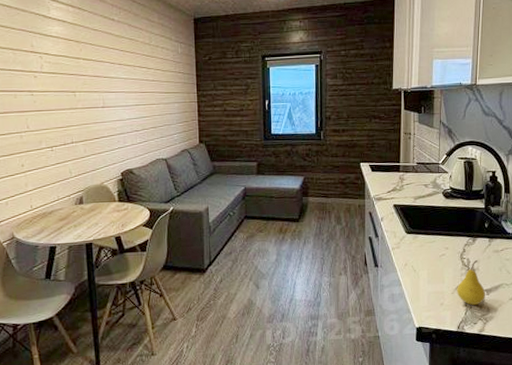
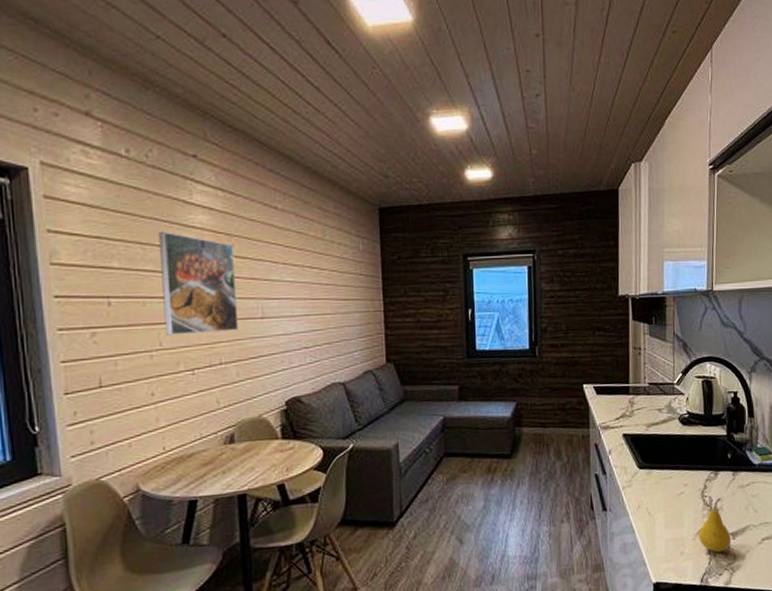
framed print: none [25,39,86,121] -> present [158,231,239,335]

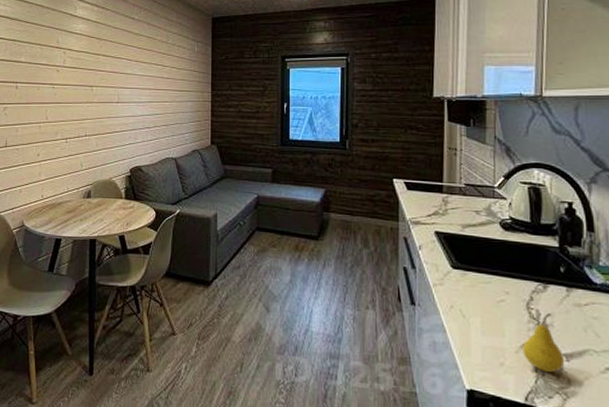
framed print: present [158,231,239,335] -> none [50,36,101,112]

